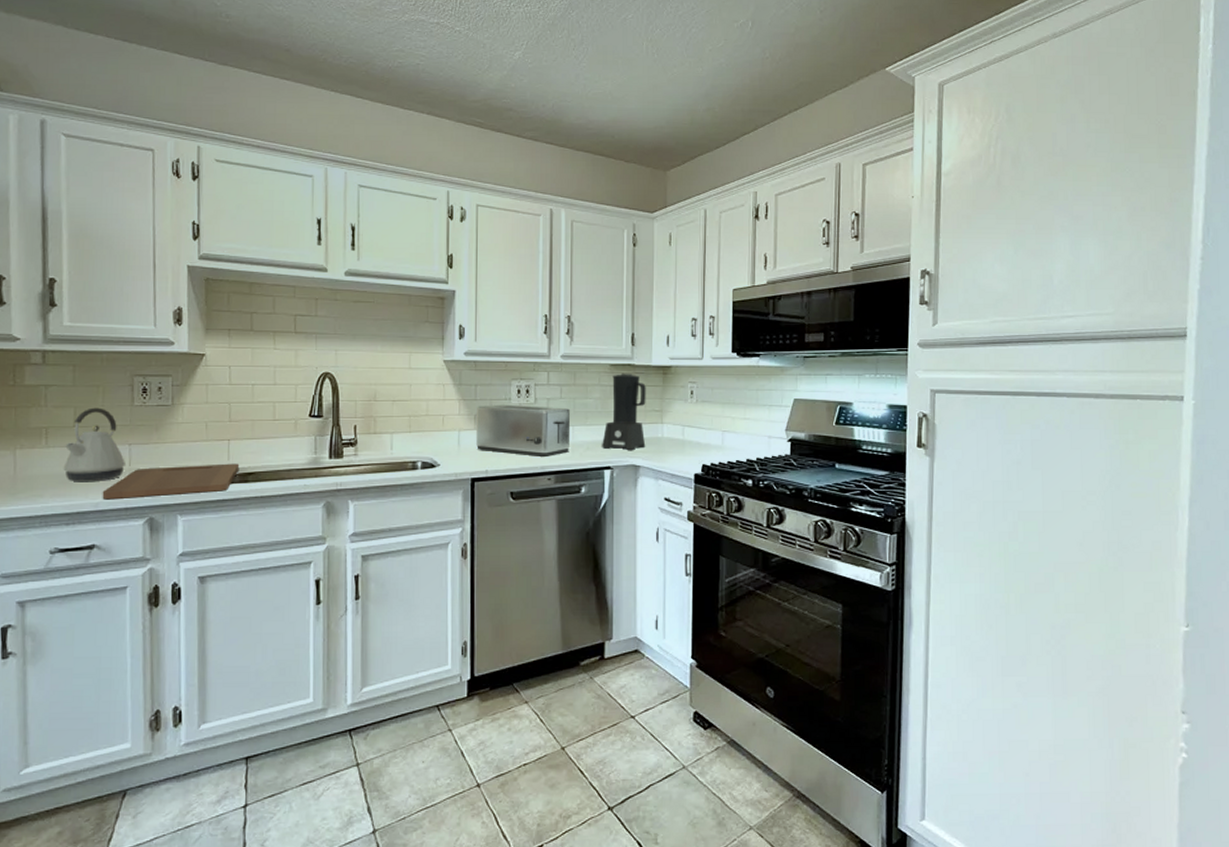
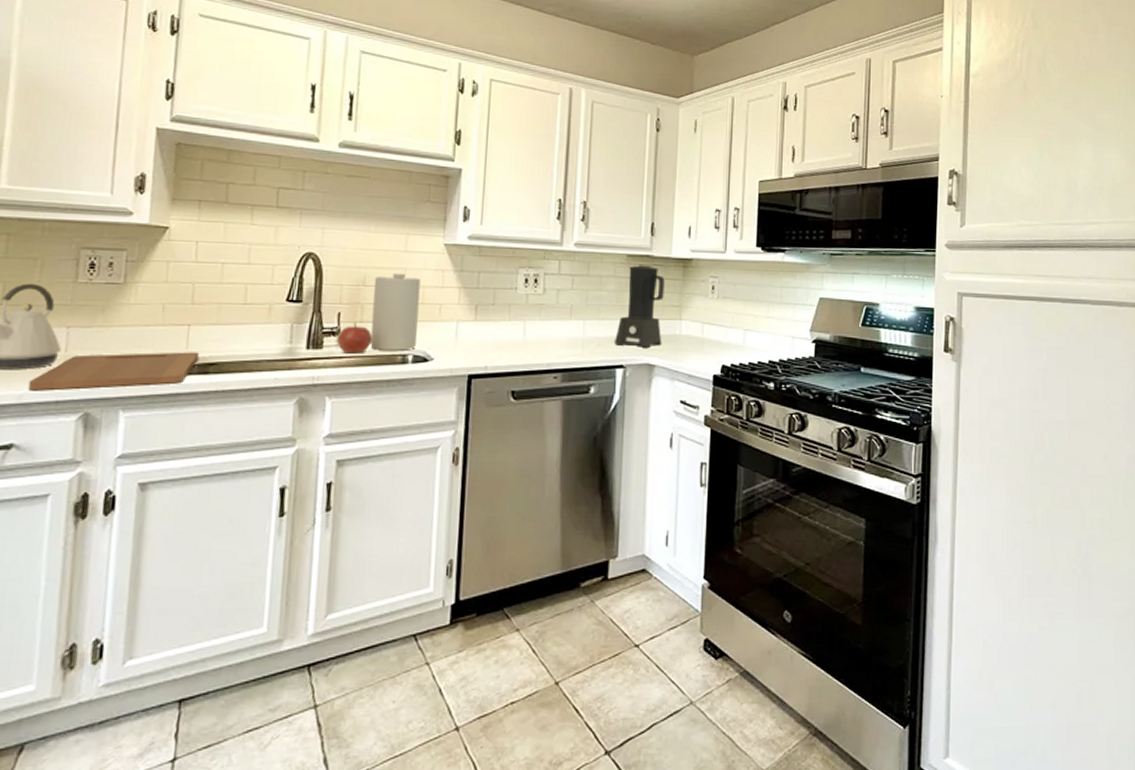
fruit: none [354,434,385,462] -> present [336,323,372,354]
paper towel holder: none [384,388,424,458] -> present [370,273,421,351]
toaster: present [476,404,571,456] -> none [476,294,583,353]

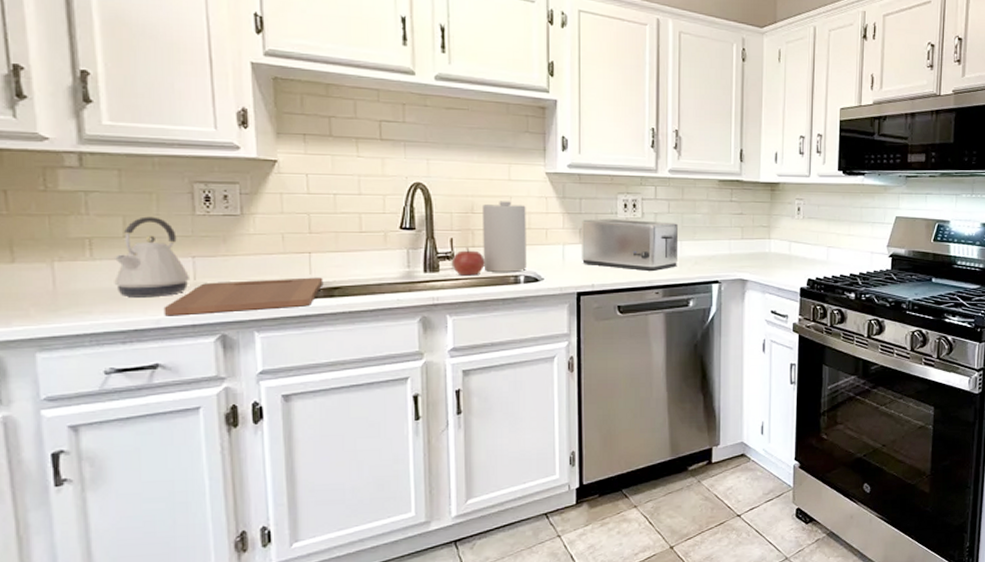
toaster: none [476,294,583,353] -> present [582,218,679,271]
blender: present [615,265,665,349] -> none [710,189,754,266]

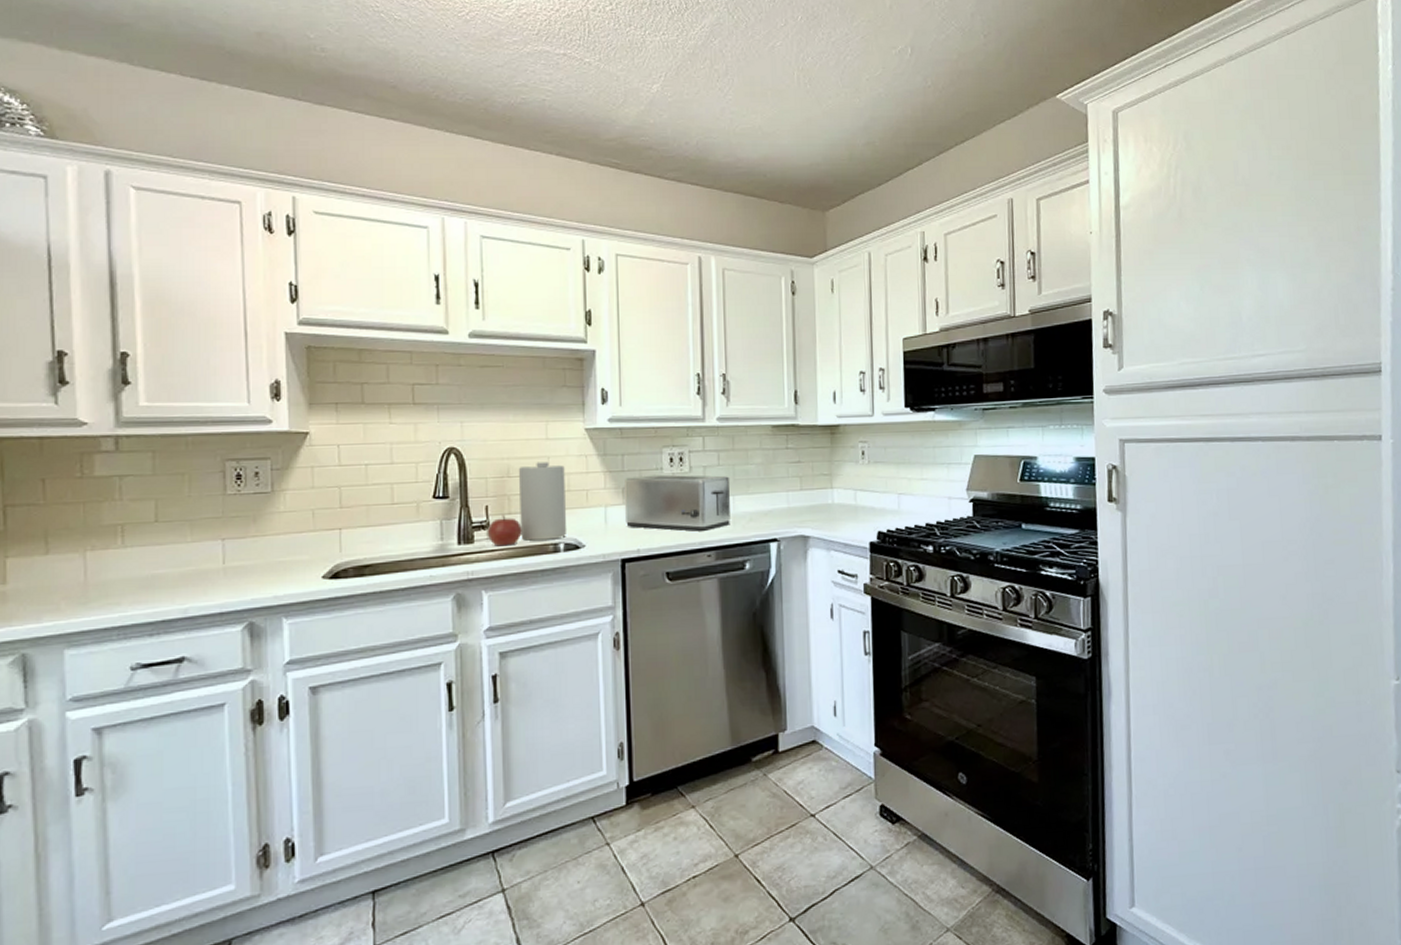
kettle: present [114,216,189,298] -> none [144,498,218,586]
cutting board: present [163,277,324,316] -> none [192,555,354,605]

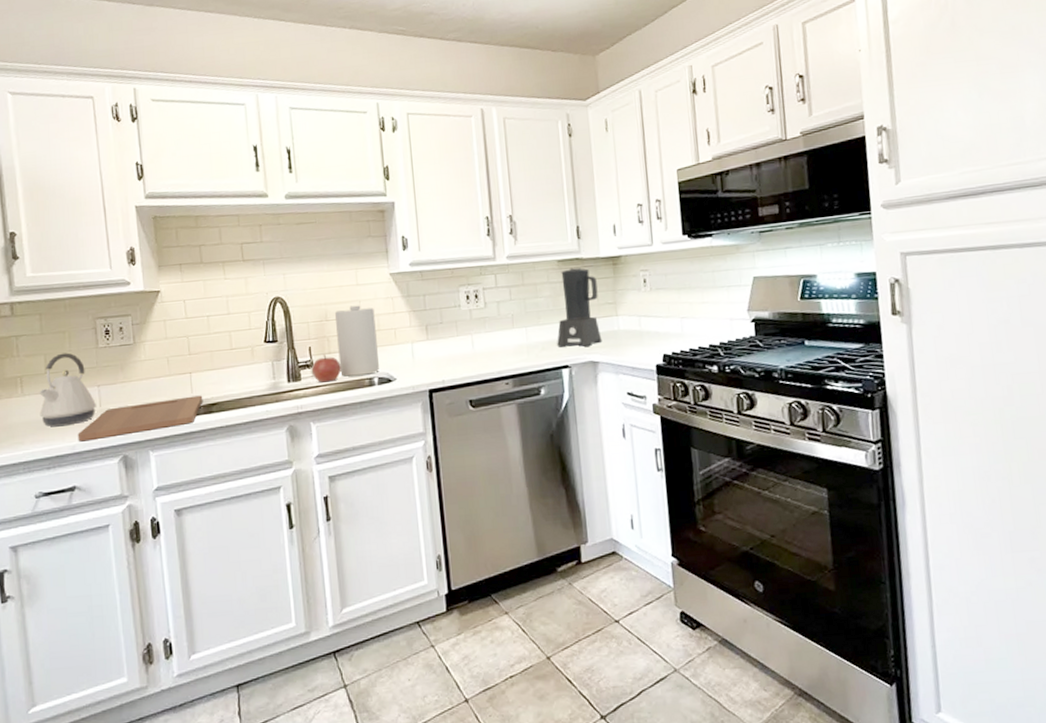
kettle: none [144,498,218,586] -> present [39,352,96,427]
cutting board: none [192,555,354,605] -> present [77,395,203,442]
toaster: present [625,474,731,531] -> none [427,309,525,362]
blender: none [766,435,815,521] -> present [557,268,603,348]

